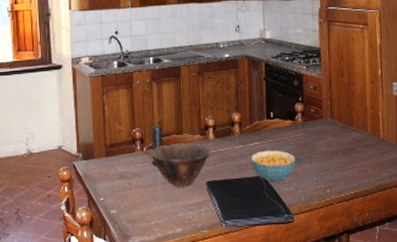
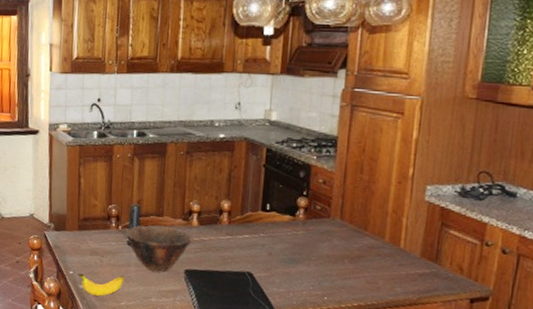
banana: none [108,195,153,219] -> present [77,273,125,296]
cereal bowl: present [251,150,295,182] -> none [238,245,290,281]

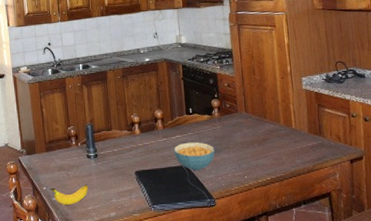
bowl: present [126,225,192,272] -> none [85,138,137,177]
cereal bowl: none [238,245,290,281] -> present [174,142,215,170]

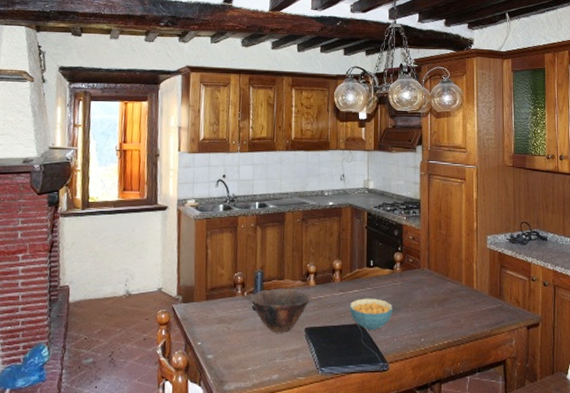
banana: present [50,184,89,205] -> none [205,340,251,364]
bowl: none [85,138,137,177] -> present [251,288,310,333]

